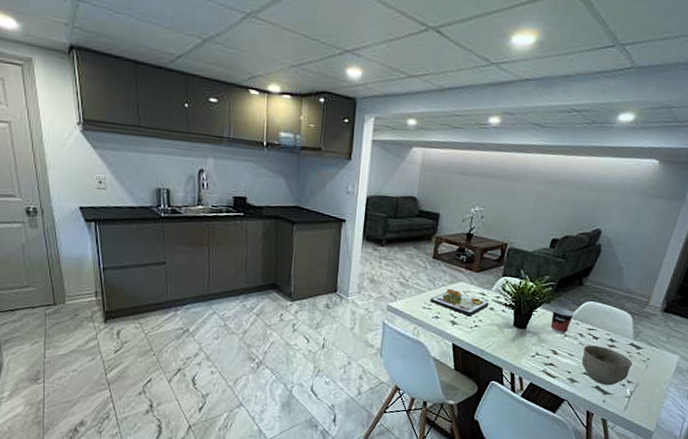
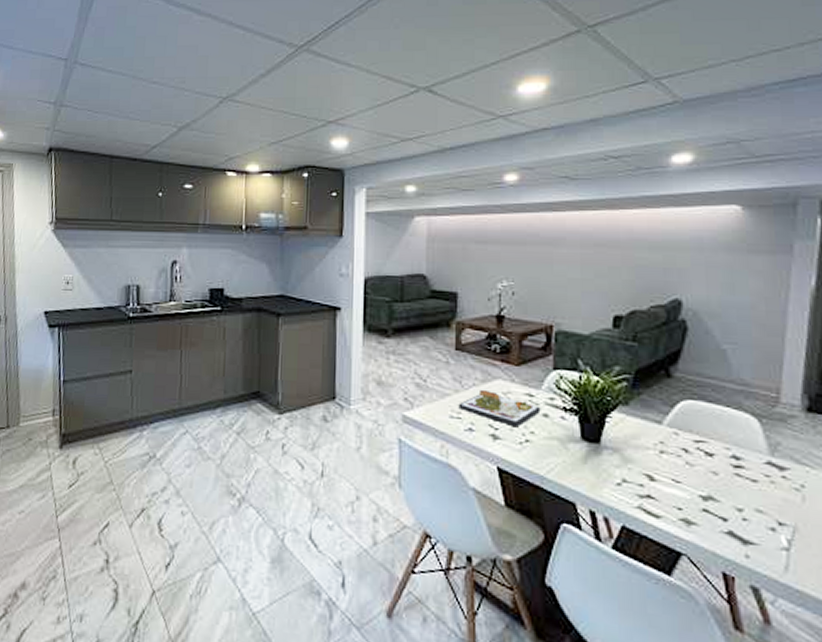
cup: present [550,308,575,333] -> none [635,411,669,449]
bowl: present [582,345,633,386] -> none [693,465,779,530]

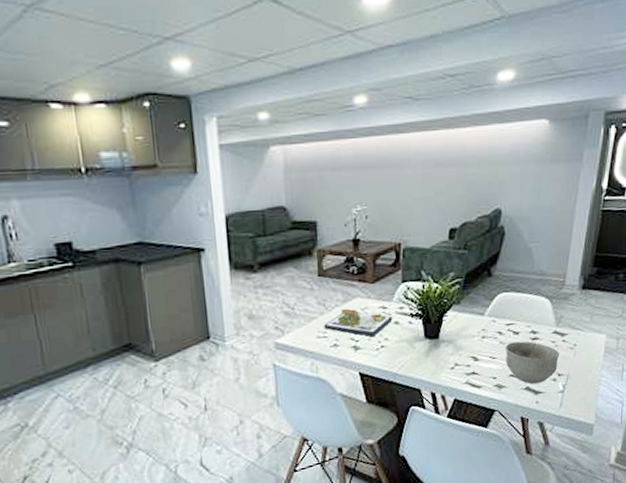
bowl: none [693,465,779,530] -> present [505,341,560,384]

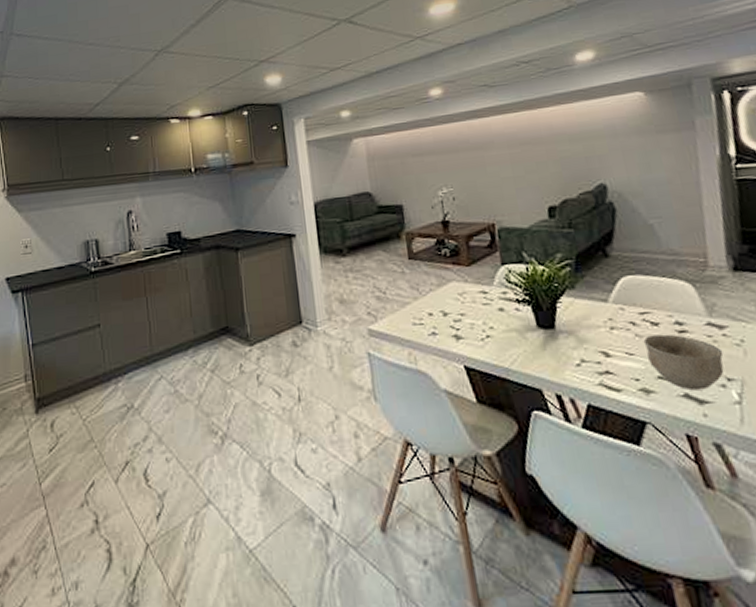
dinner plate: present [324,308,393,337] -> none [419,293,496,325]

